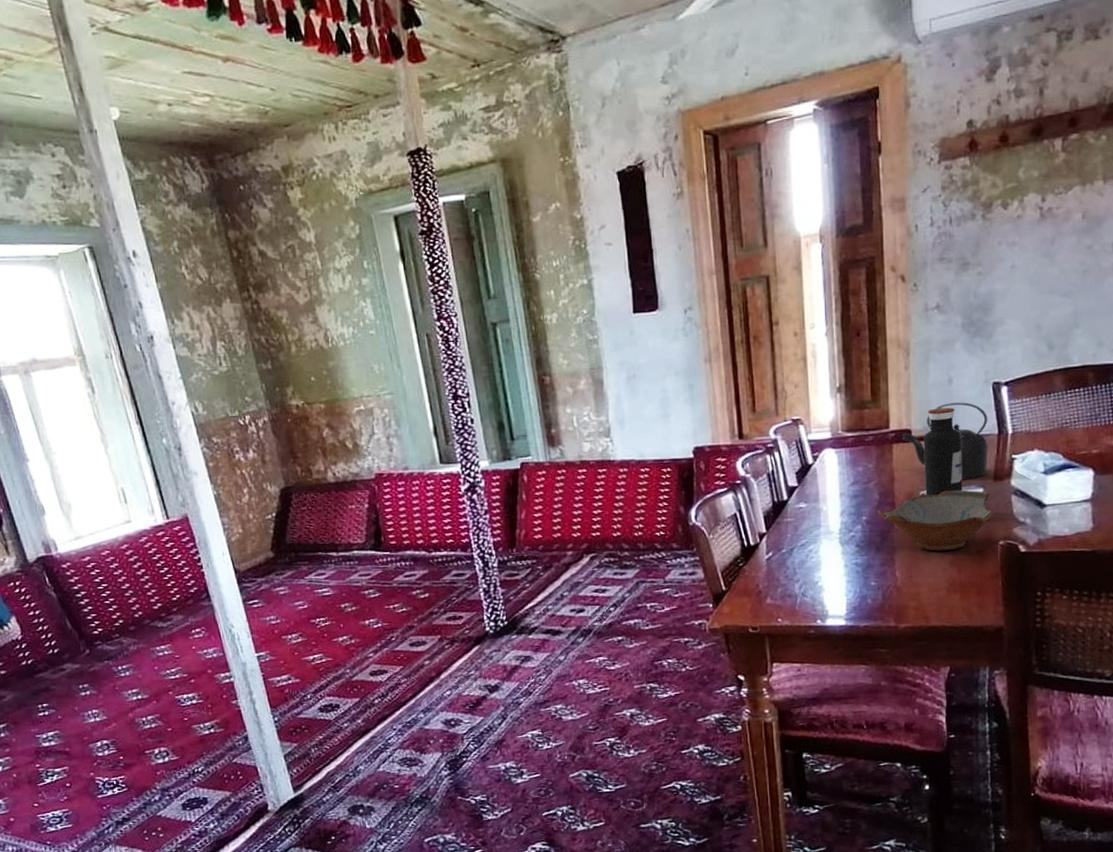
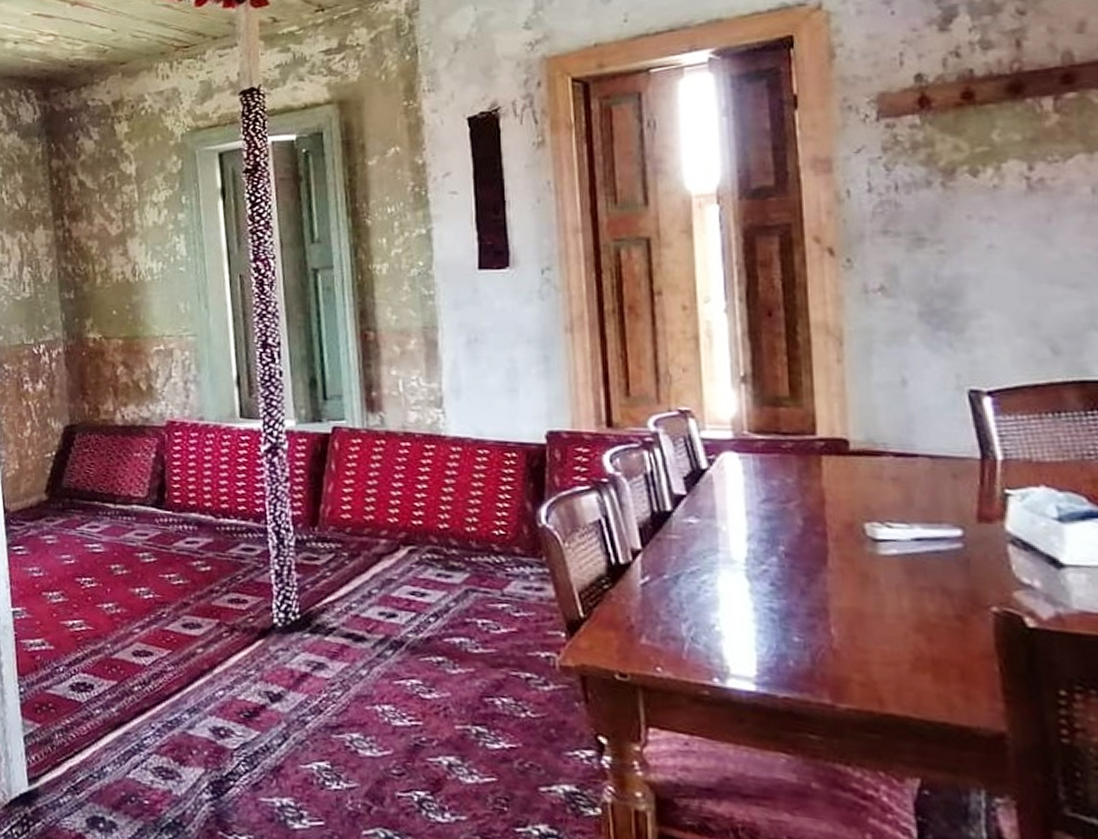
bowl: present [878,490,993,551] -> none [801,525,980,610]
kettle: present [901,402,988,480] -> none [834,410,967,516]
water bottle: present [923,407,963,496] -> none [867,415,930,532]

